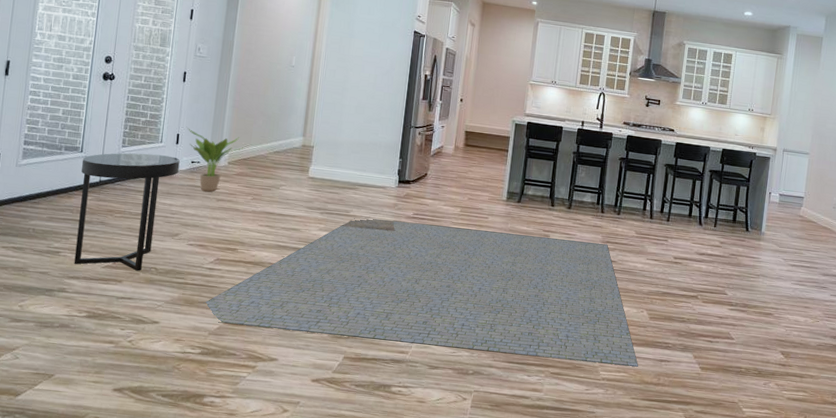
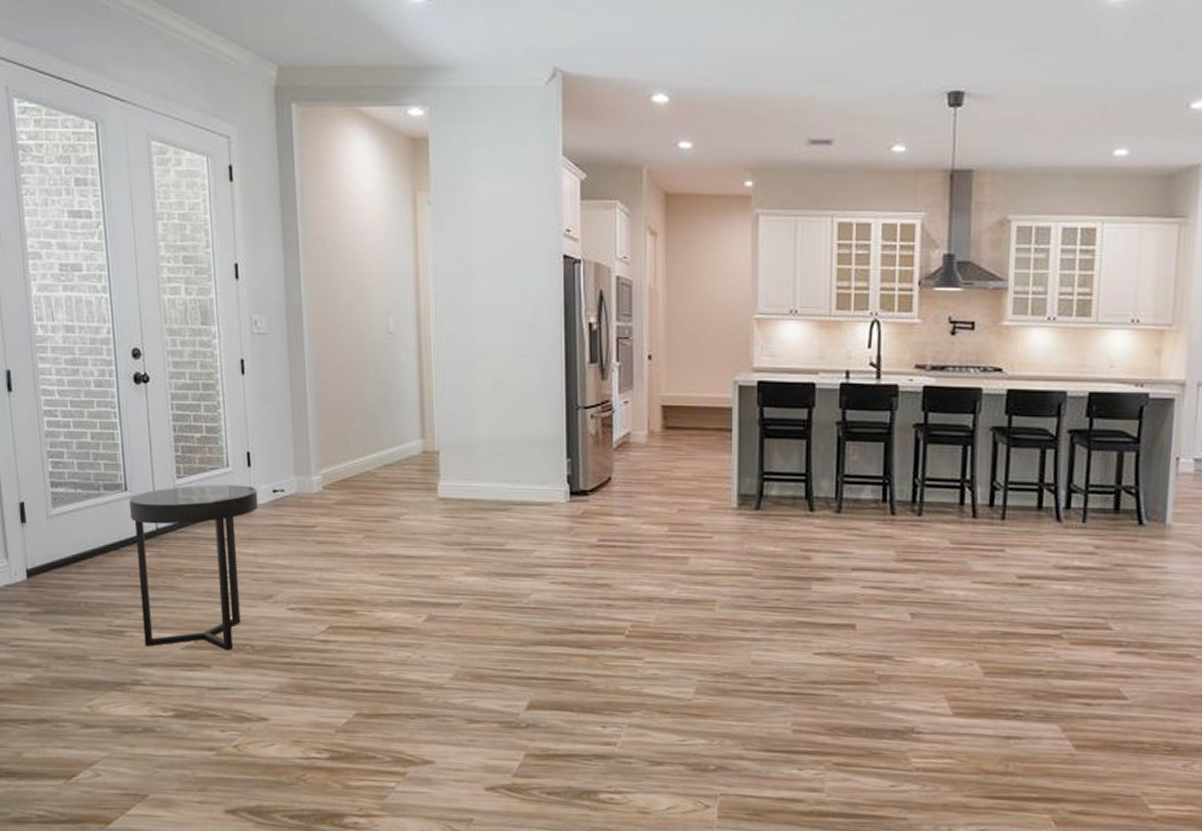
potted plant: present [186,126,245,193] -> none [257,440,343,534]
area rug: present [203,217,638,367] -> none [322,551,971,749]

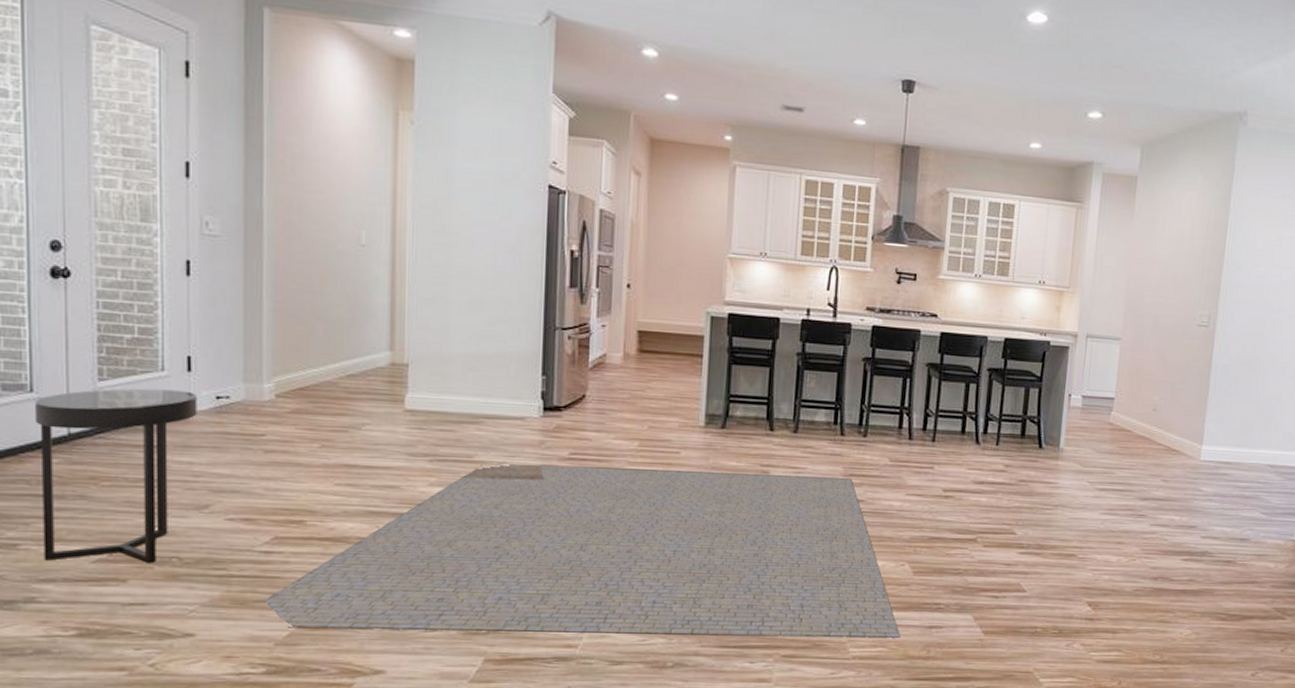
area rug: none [322,551,971,749] -> present [261,463,900,638]

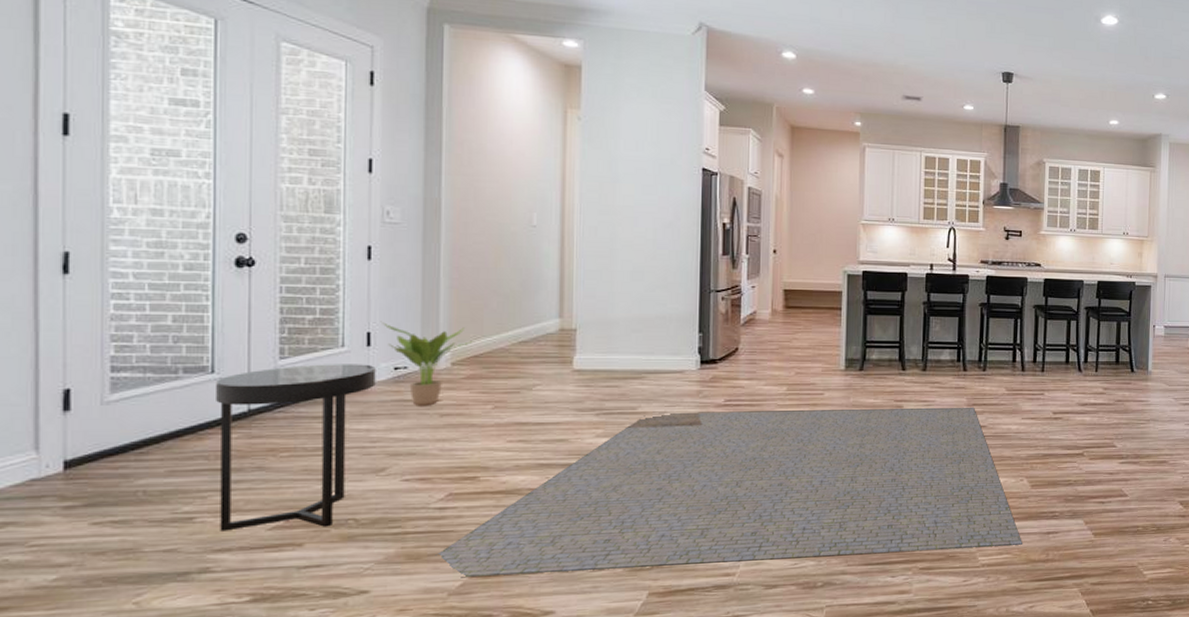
potted plant: none [201,344,300,442] -> present [380,321,475,408]

